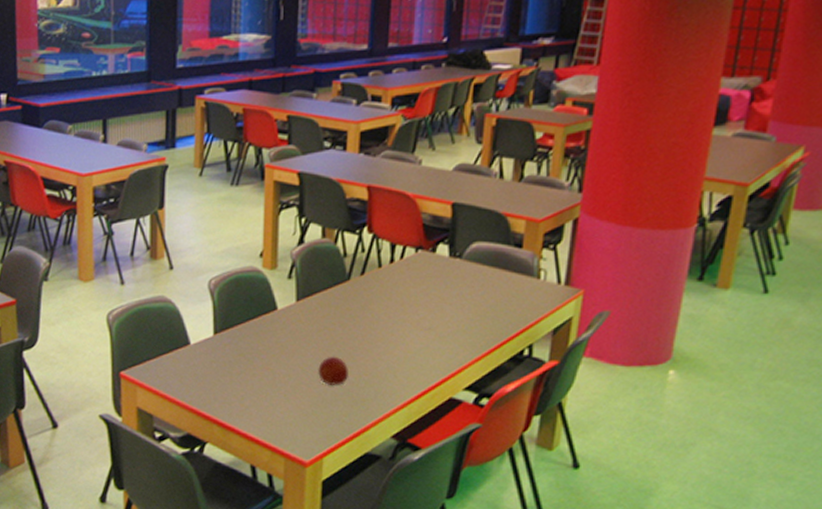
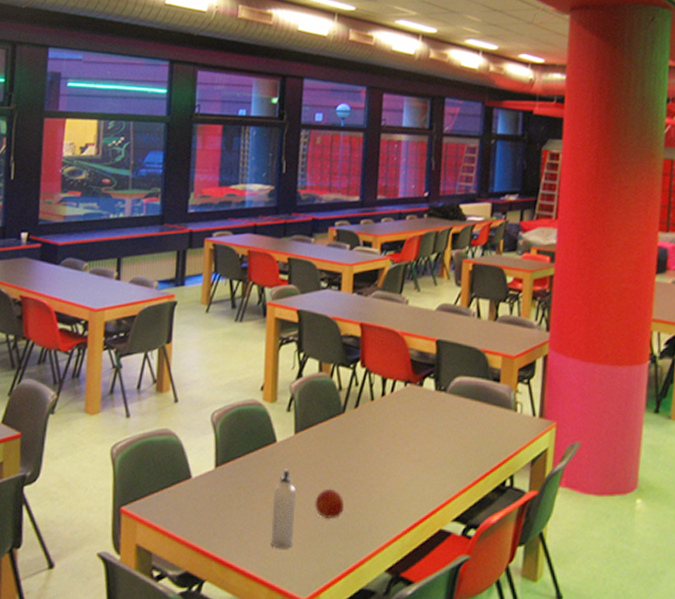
water bottle: none [273,336,299,414] -> present [271,469,297,549]

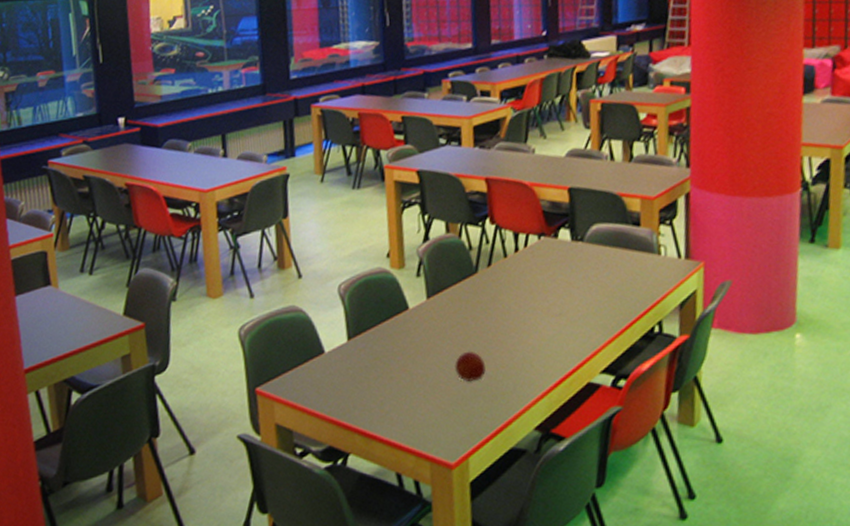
water bottle: present [271,469,297,549] -> none [411,335,437,416]

